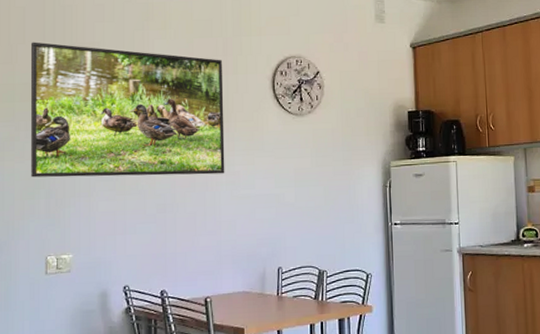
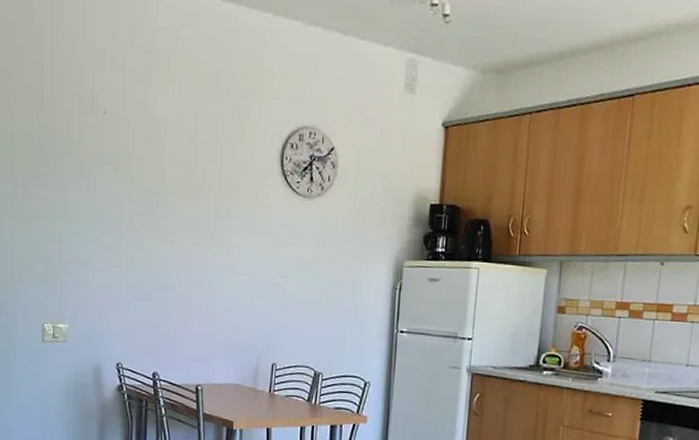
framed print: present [30,42,225,178] -> none [28,88,228,256]

